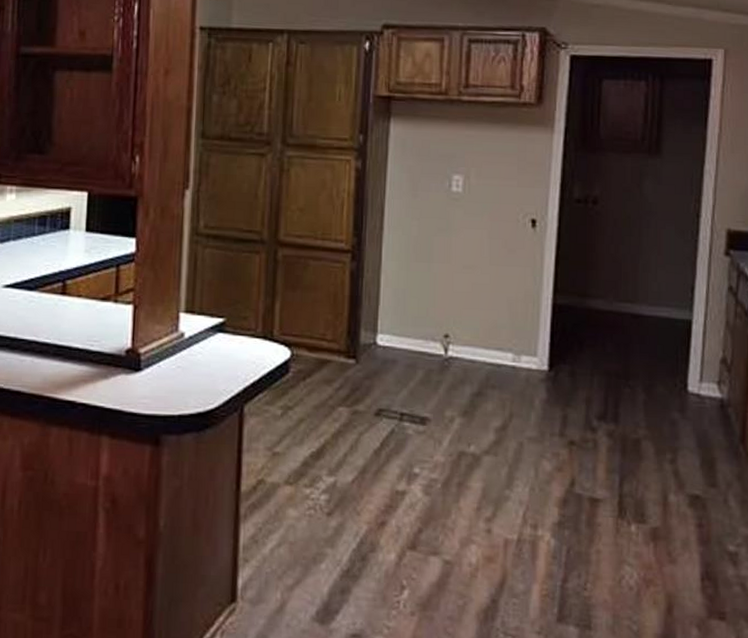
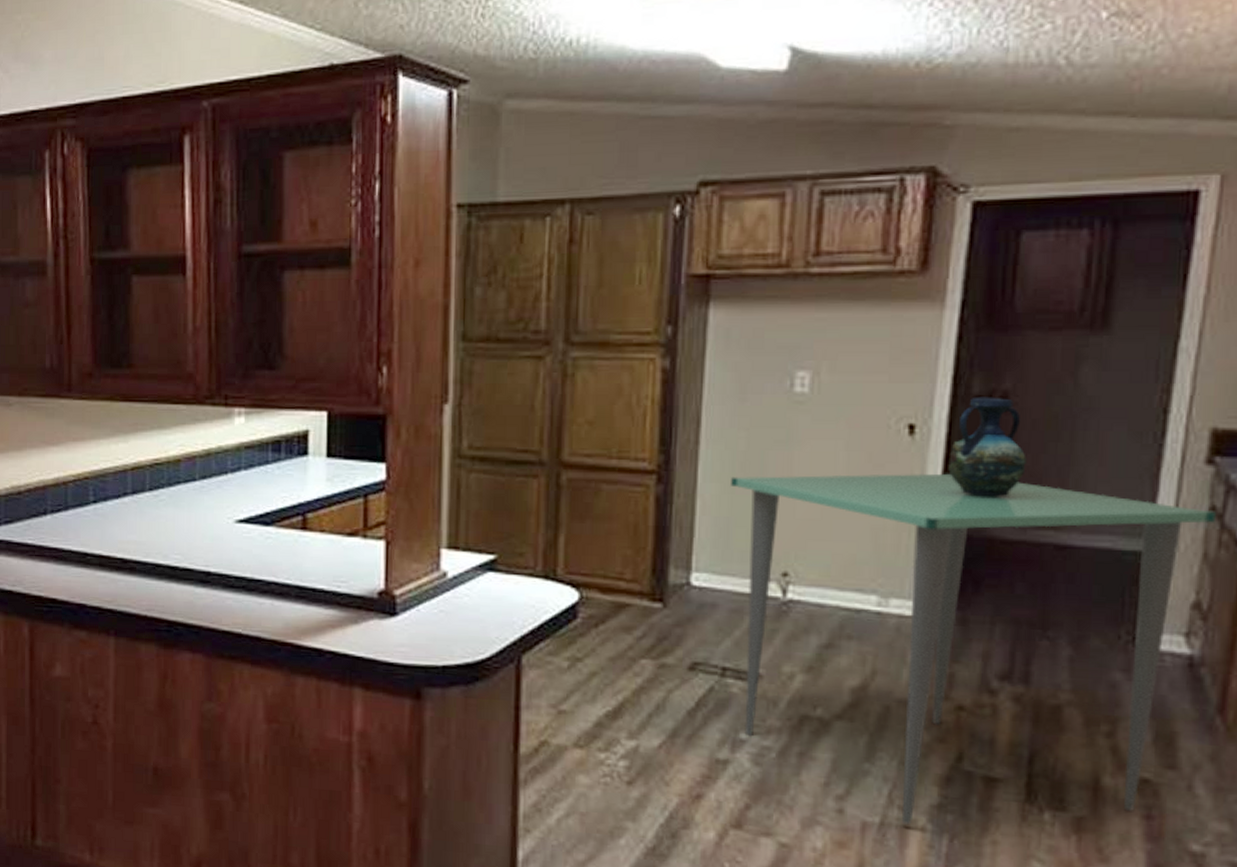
dining table: none [407,256,733,540] -> present [731,473,1217,825]
vase: none [559,200,611,277] -> present [948,397,1027,497]

